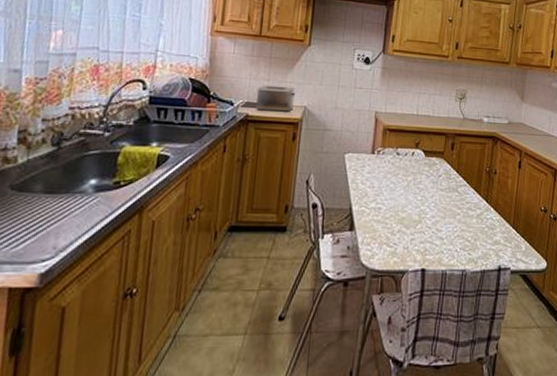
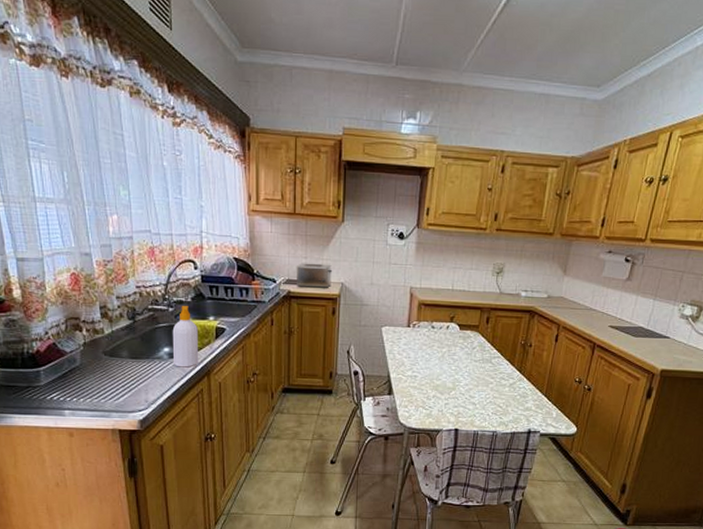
soap bottle: none [99,130,137,203] -> present [172,306,199,368]

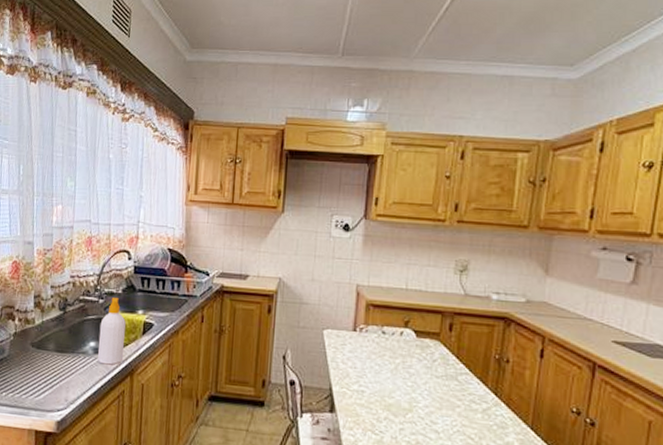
toaster: present [296,263,333,289] -> none [230,255,270,285]

